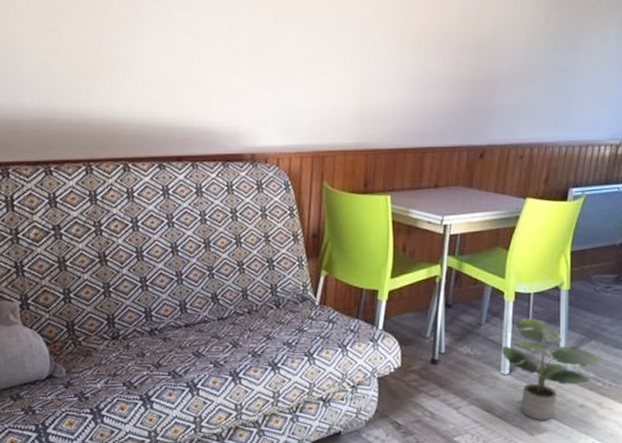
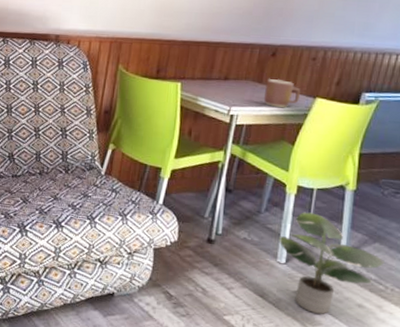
mug: none [475,182,511,213] -> present [263,79,301,108]

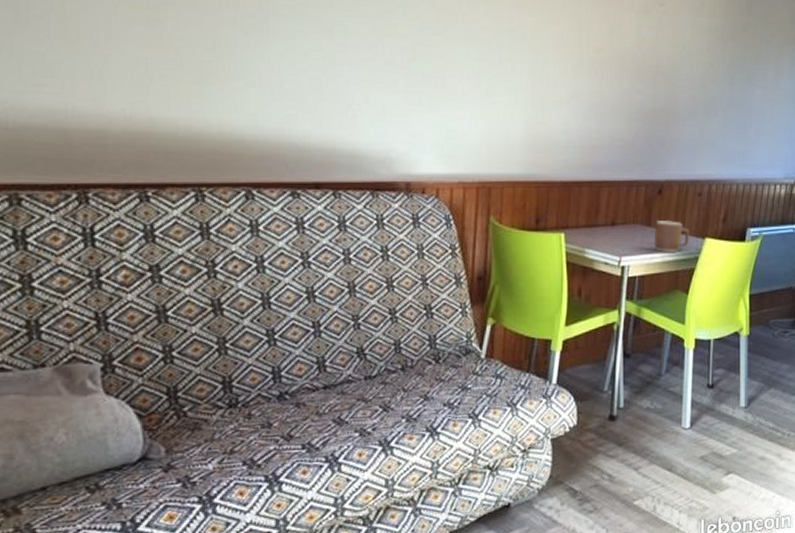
potted plant: present [279,212,385,315] -> none [682,366,780,477]

